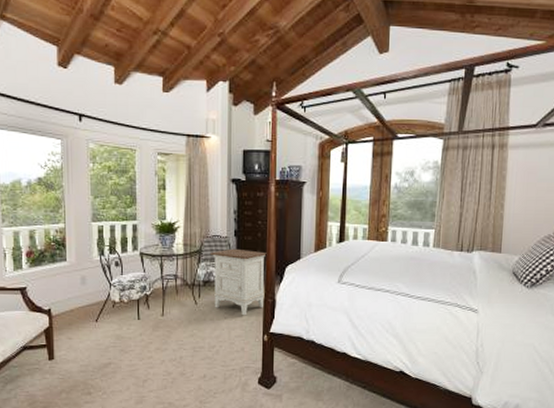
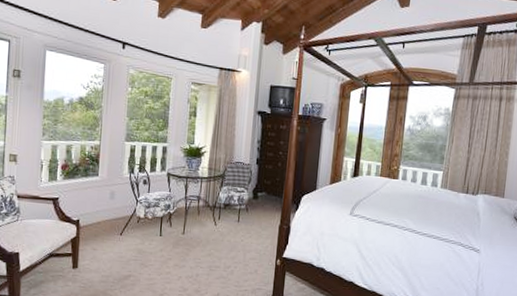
nightstand: present [209,248,267,316] -> none [232,175,285,240]

